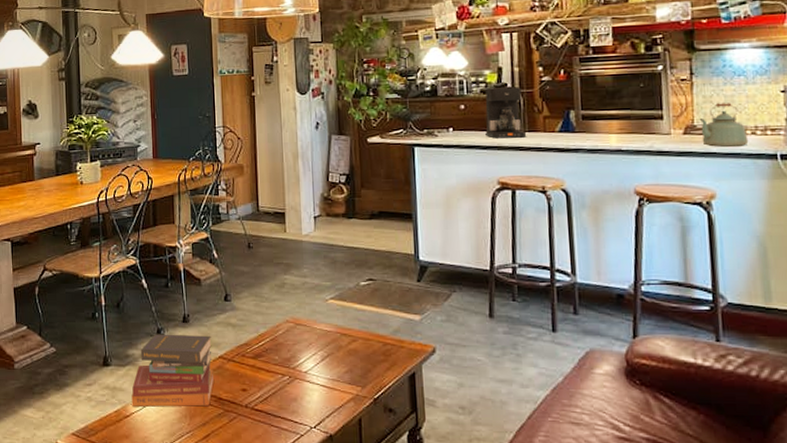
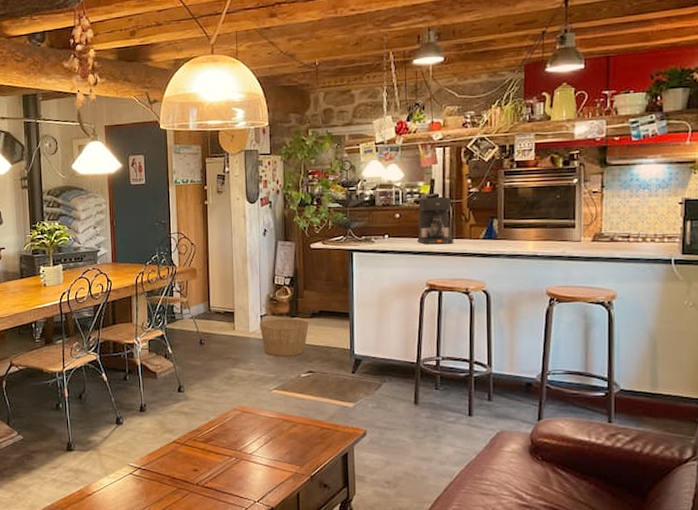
books: present [131,334,215,407] -> none [93,422,169,486]
basket: none [313,220,367,262] -> present [260,318,309,356]
kettle: present [700,103,749,148] -> none [607,213,648,254]

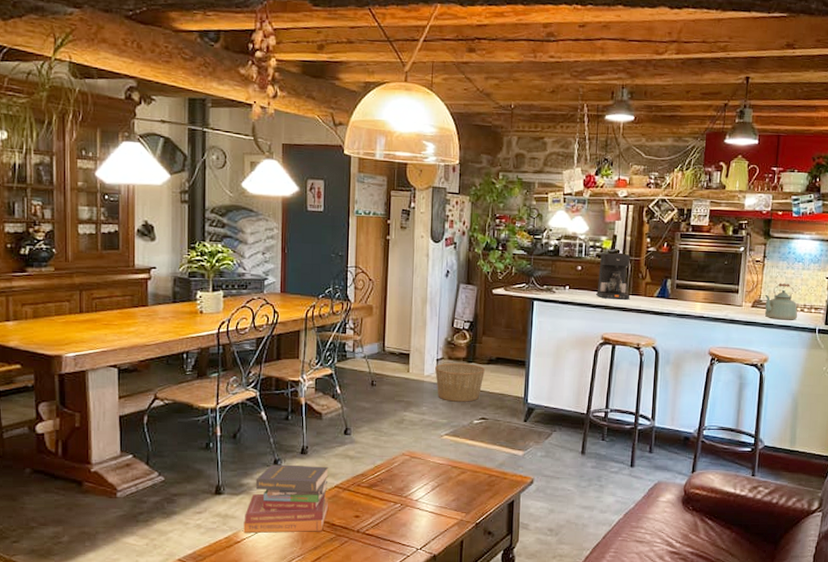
books: none [93,422,169,486] -> present [243,464,329,533]
kettle: none [607,213,648,254] -> present [764,283,798,321]

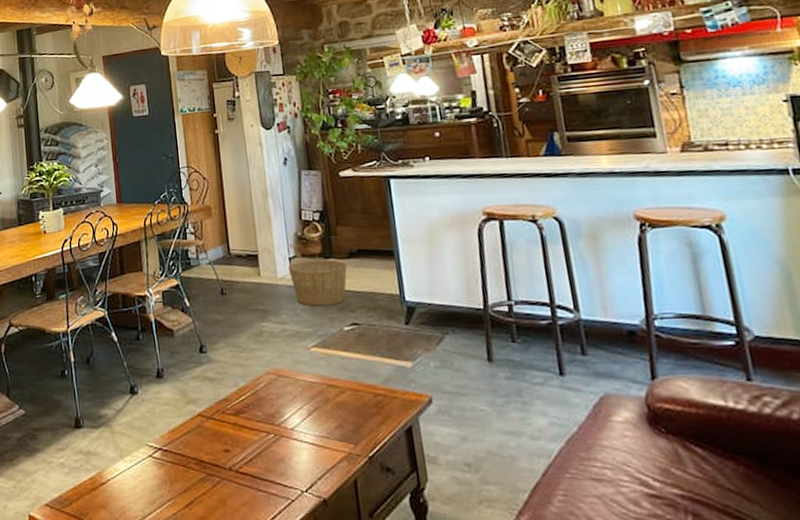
books: present [243,464,329,533] -> none [106,391,194,472]
coffee maker: present [596,252,630,300] -> none [460,110,508,166]
kettle: present [764,283,798,321] -> none [697,116,755,165]

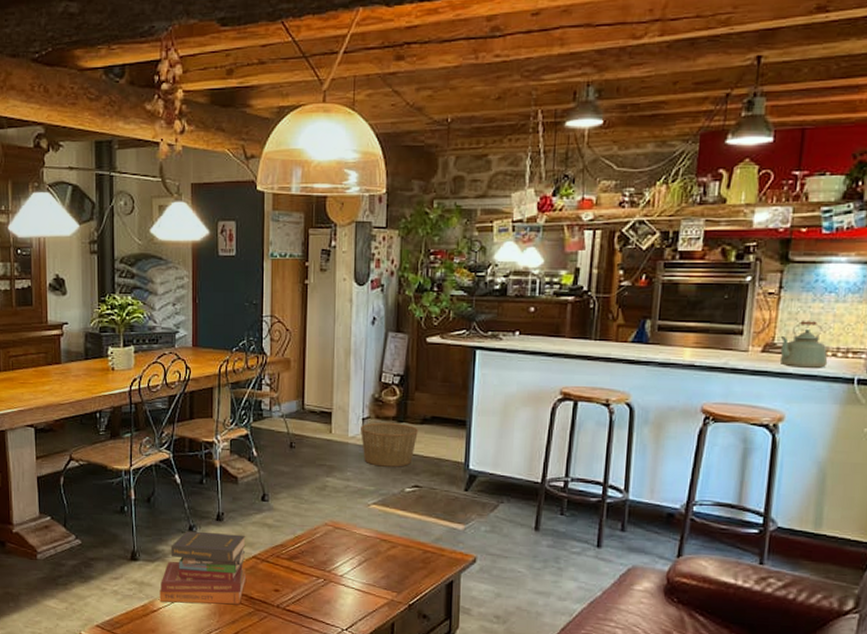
books: none [106,391,194,472] -> present [159,531,247,605]
kettle: none [697,116,755,165] -> present [779,321,828,369]

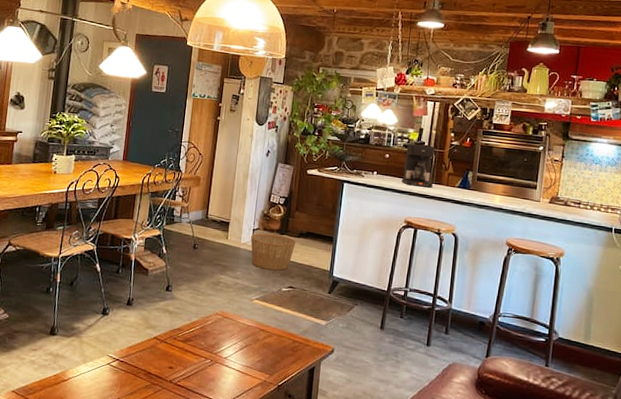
books: present [159,531,247,605] -> none [70,312,150,378]
coffee maker: none [553,289,598,346] -> present [402,143,435,188]
kettle: present [779,321,828,369] -> none [561,182,595,219]

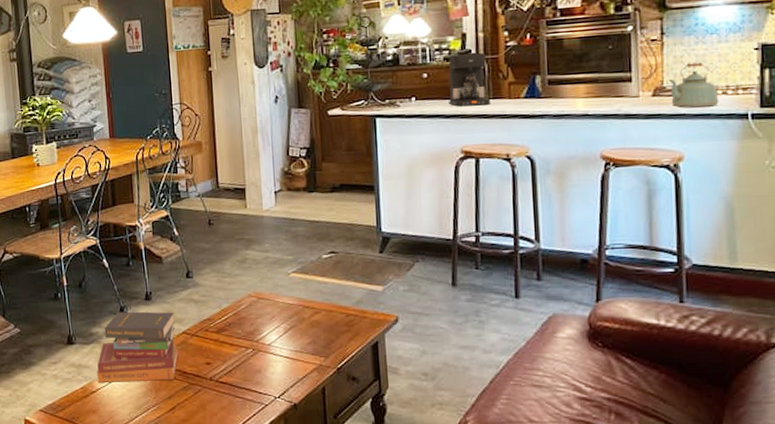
books: none [70,312,150,378] -> present [97,311,179,382]
basket: present [251,233,296,271] -> none [274,193,329,236]
kettle: none [561,182,595,219] -> present [670,62,719,109]

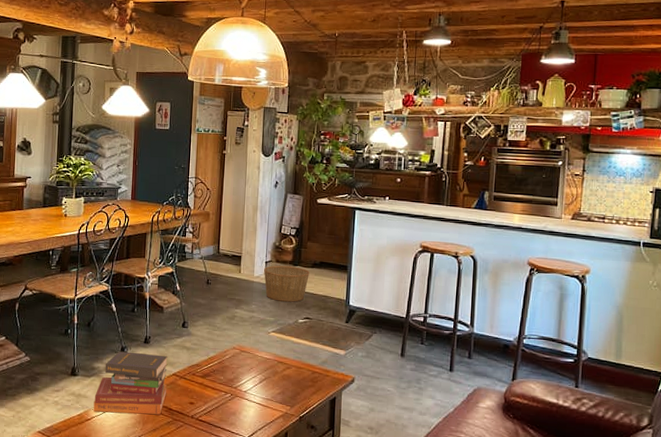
basket: none [274,193,329,236] -> present [264,265,309,302]
coffee maker: present [448,53,490,107] -> none [415,165,448,210]
kettle: present [670,62,719,109] -> none [585,197,621,234]

